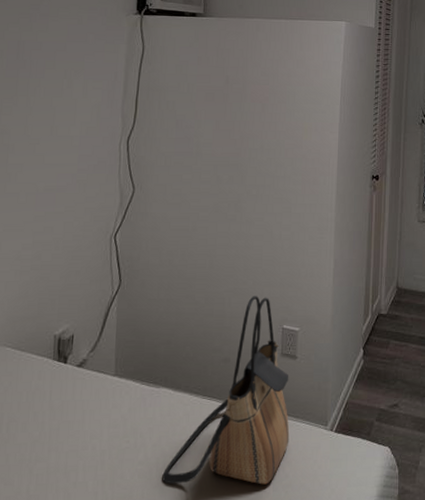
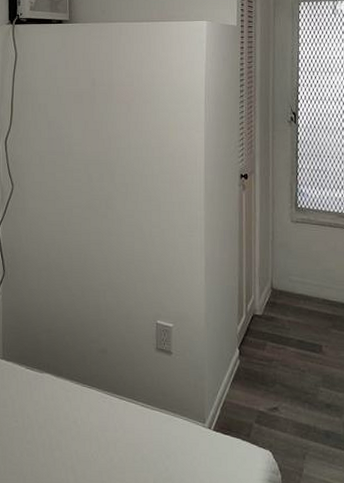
tote bag: present [162,296,290,485] -> none [49,290,168,476]

